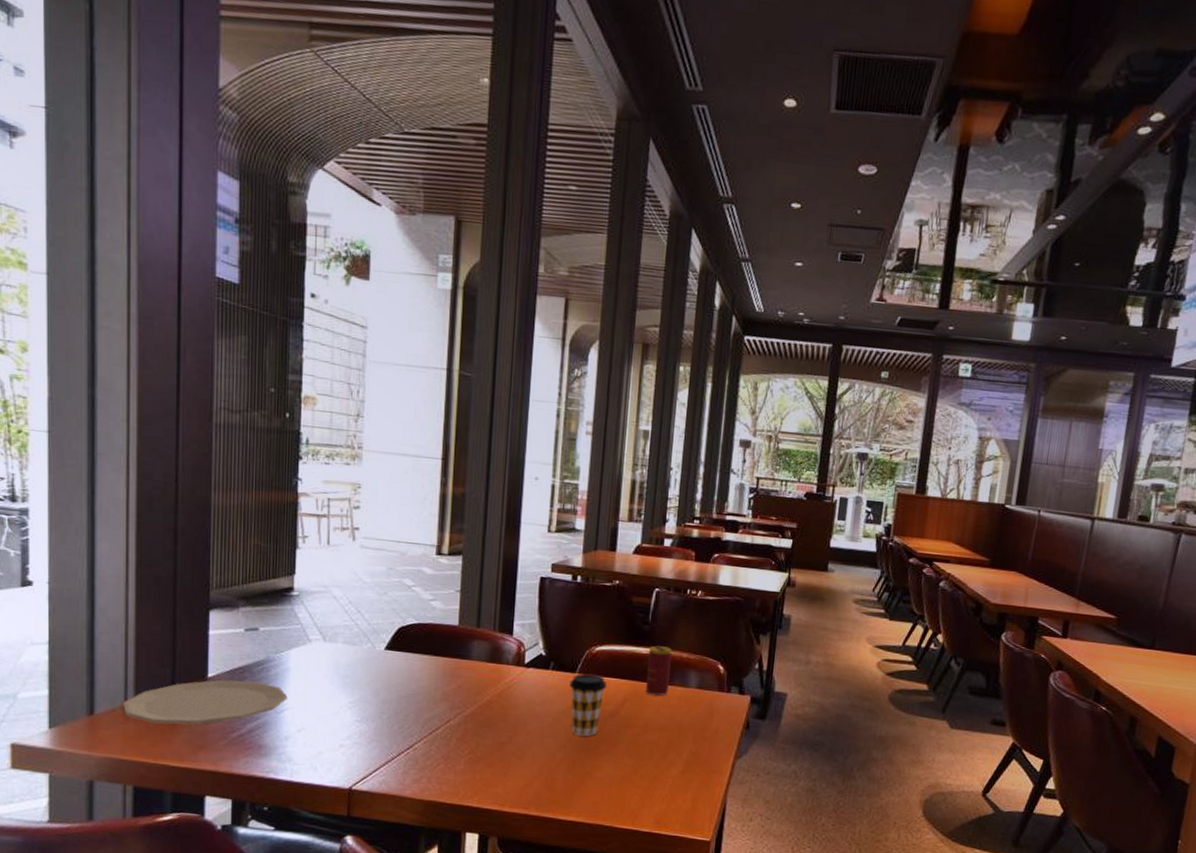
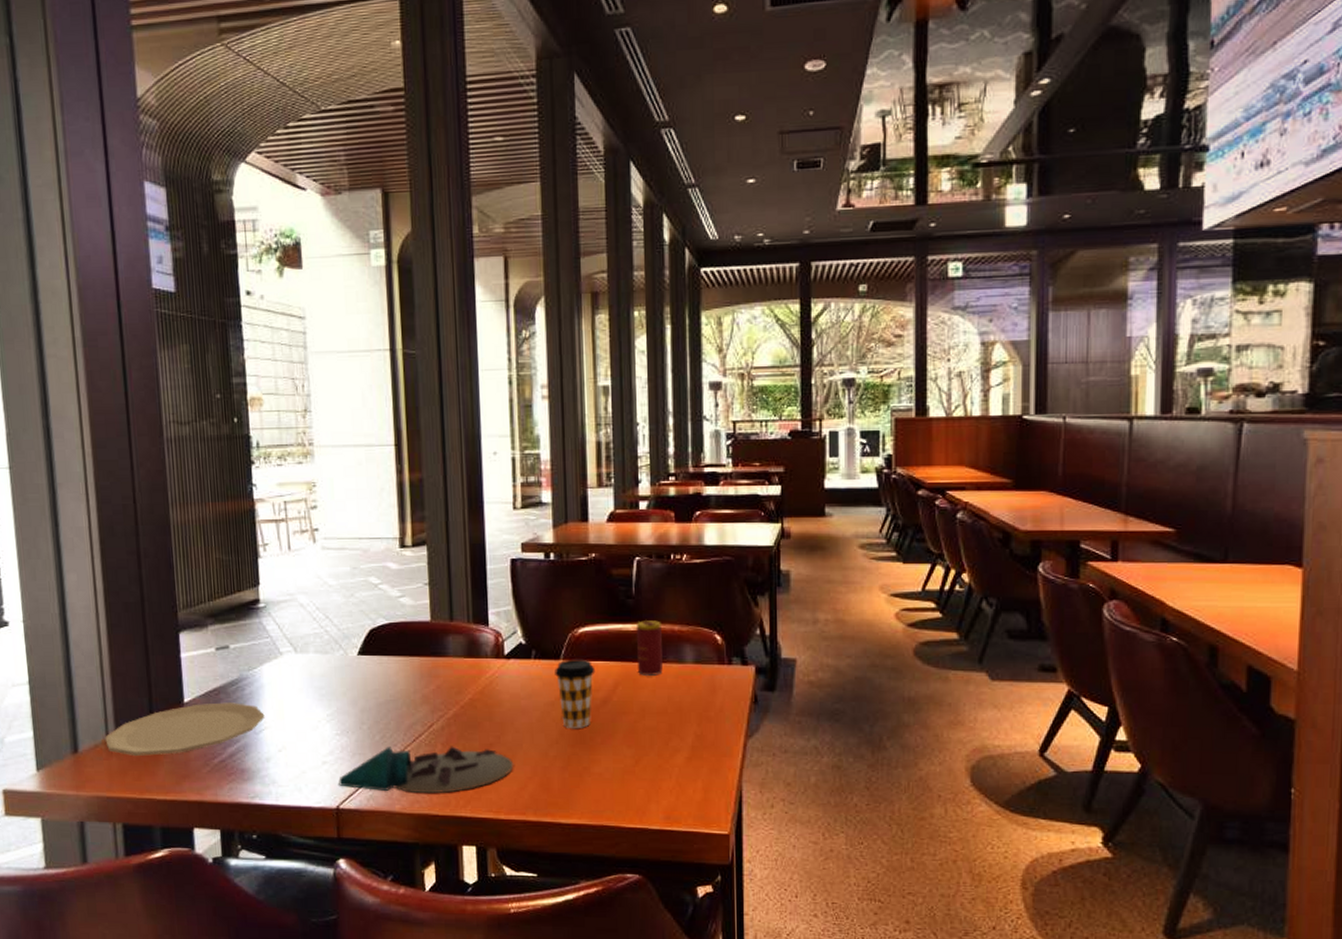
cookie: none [354,736,523,784] -> present [338,746,514,794]

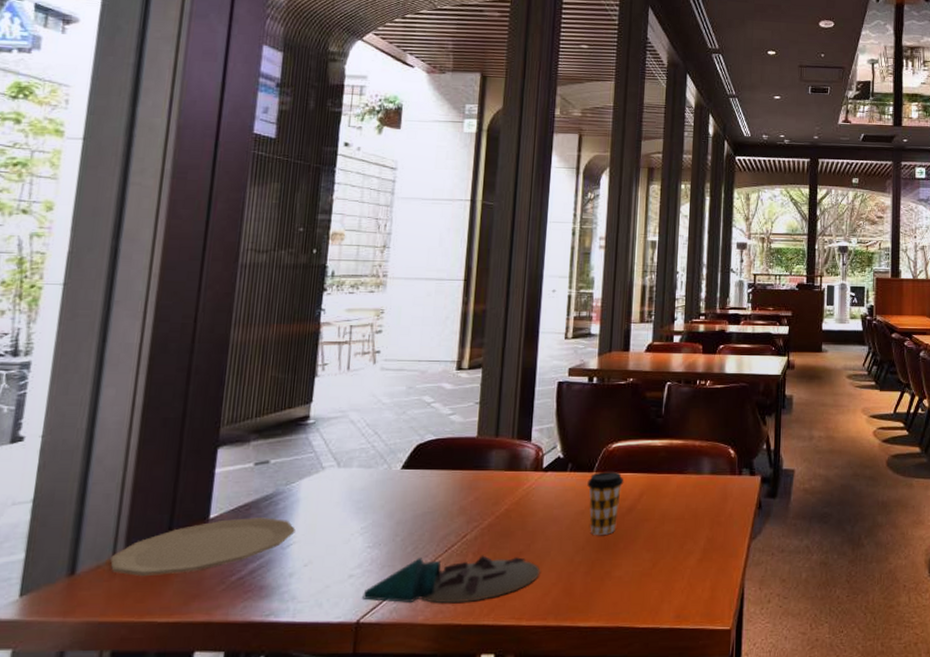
beverage can: present [637,620,663,676] -> none [662,437,685,486]

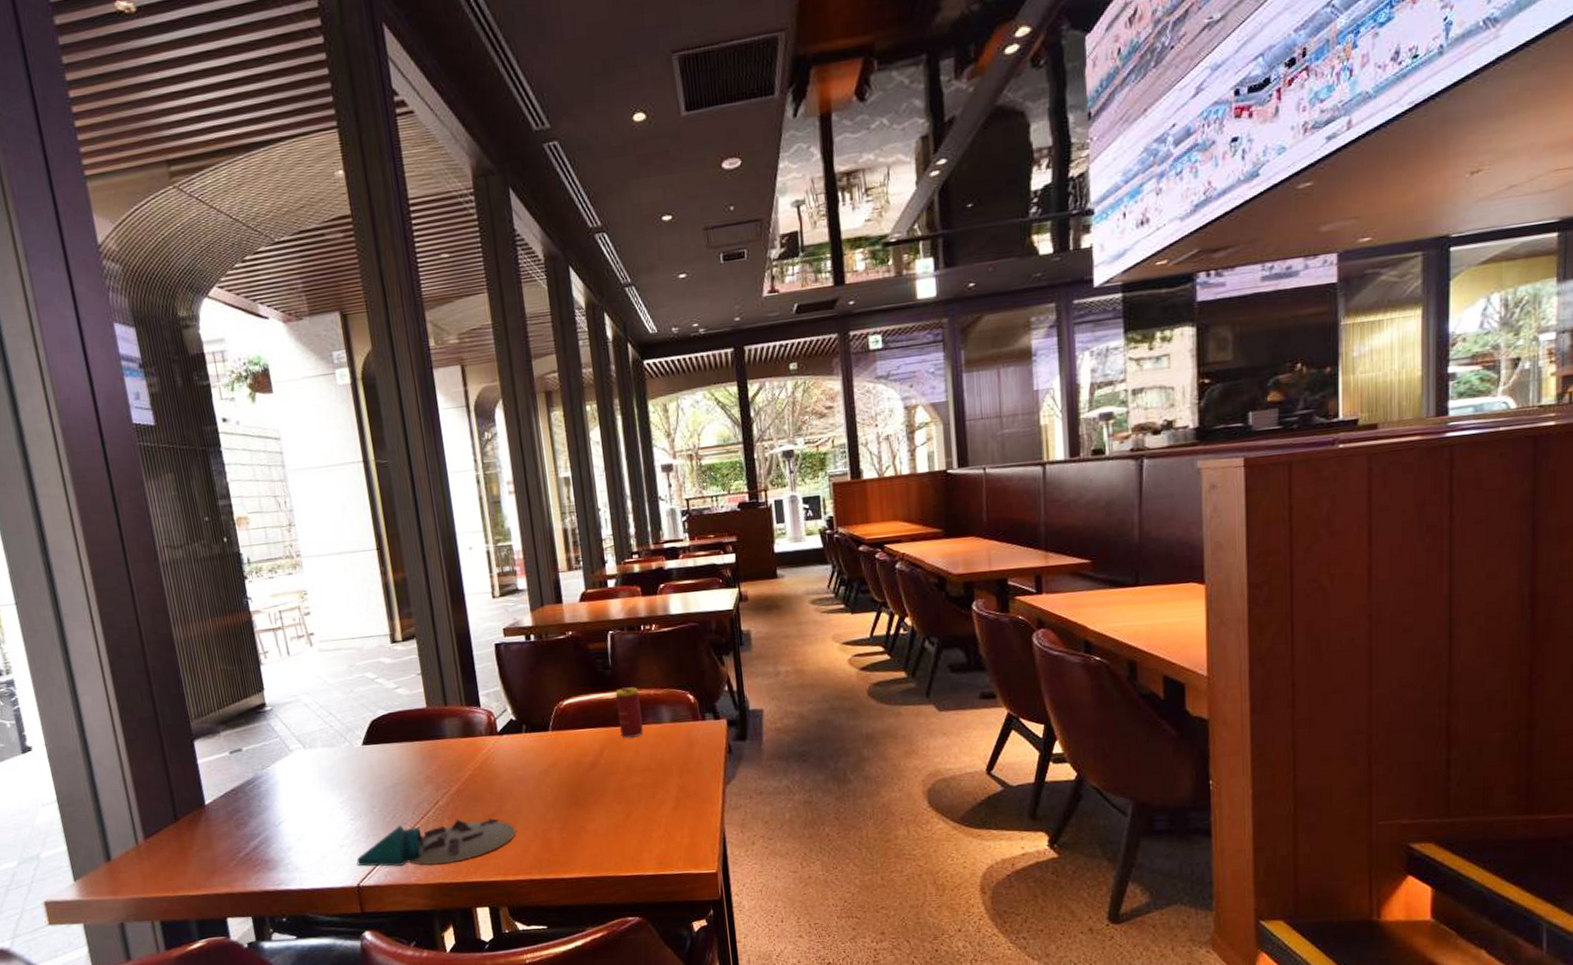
plate: present [110,517,295,576] -> none [134,799,282,858]
coffee cup: present [587,471,624,535] -> none [545,728,583,792]
beverage can: none [662,437,685,486] -> present [616,687,643,738]

